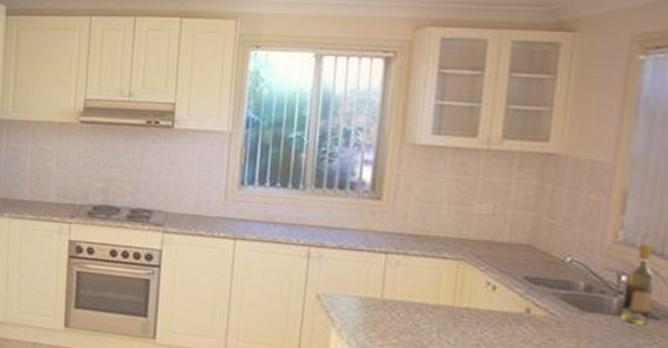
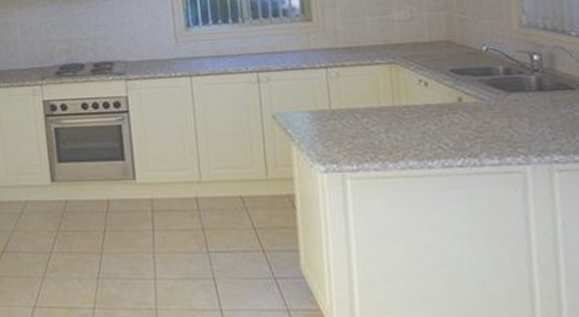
bottle: present [620,243,655,325] -> none [537,23,566,97]

